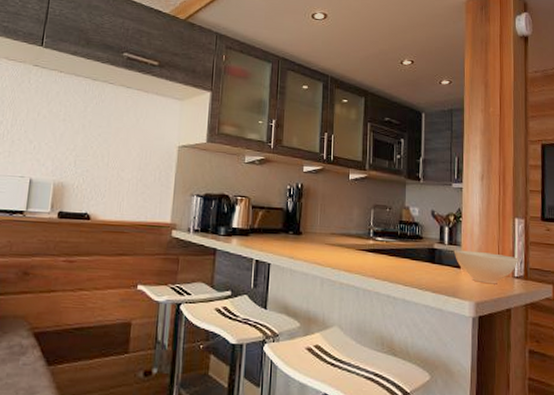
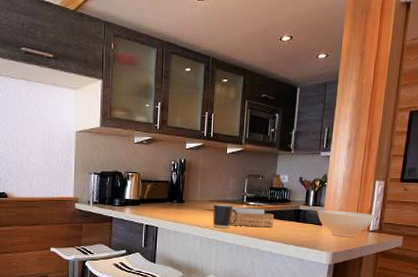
mug: none [335,237,364,268] -> present [212,204,238,228]
napkin holder: none [355,243,405,269] -> present [230,207,274,228]

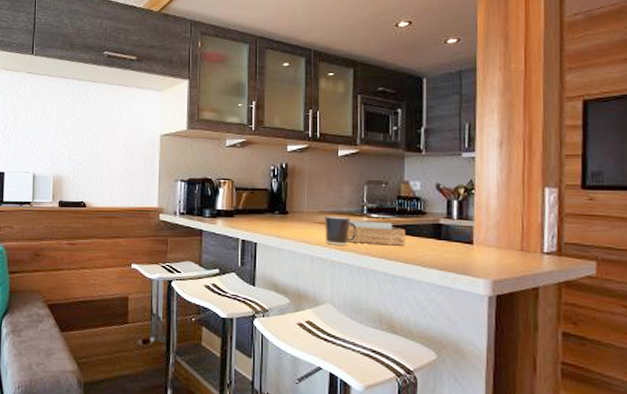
bowl: present [317,210,375,238] -> none [464,224,549,261]

